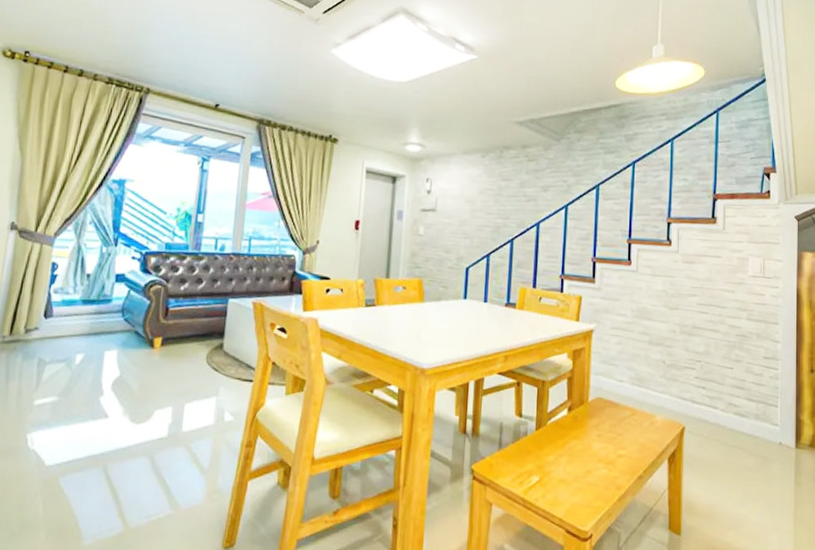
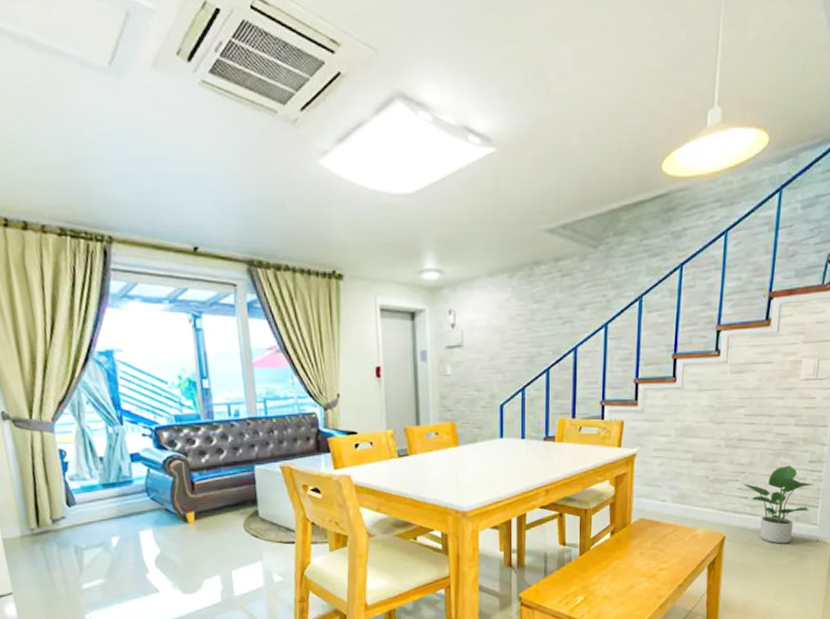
potted plant: none [699,358,771,443] -> present [742,465,814,544]

